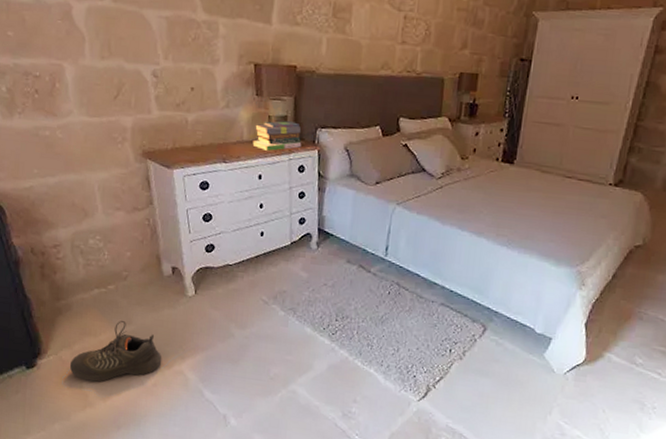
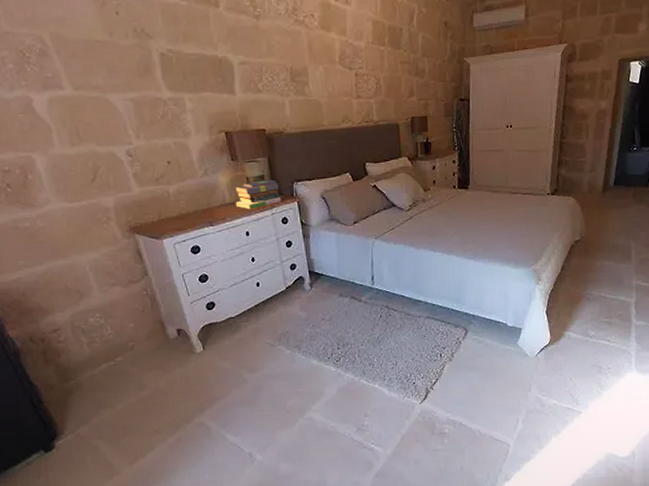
shoe: present [69,321,162,382] -> none [89,388,182,451]

